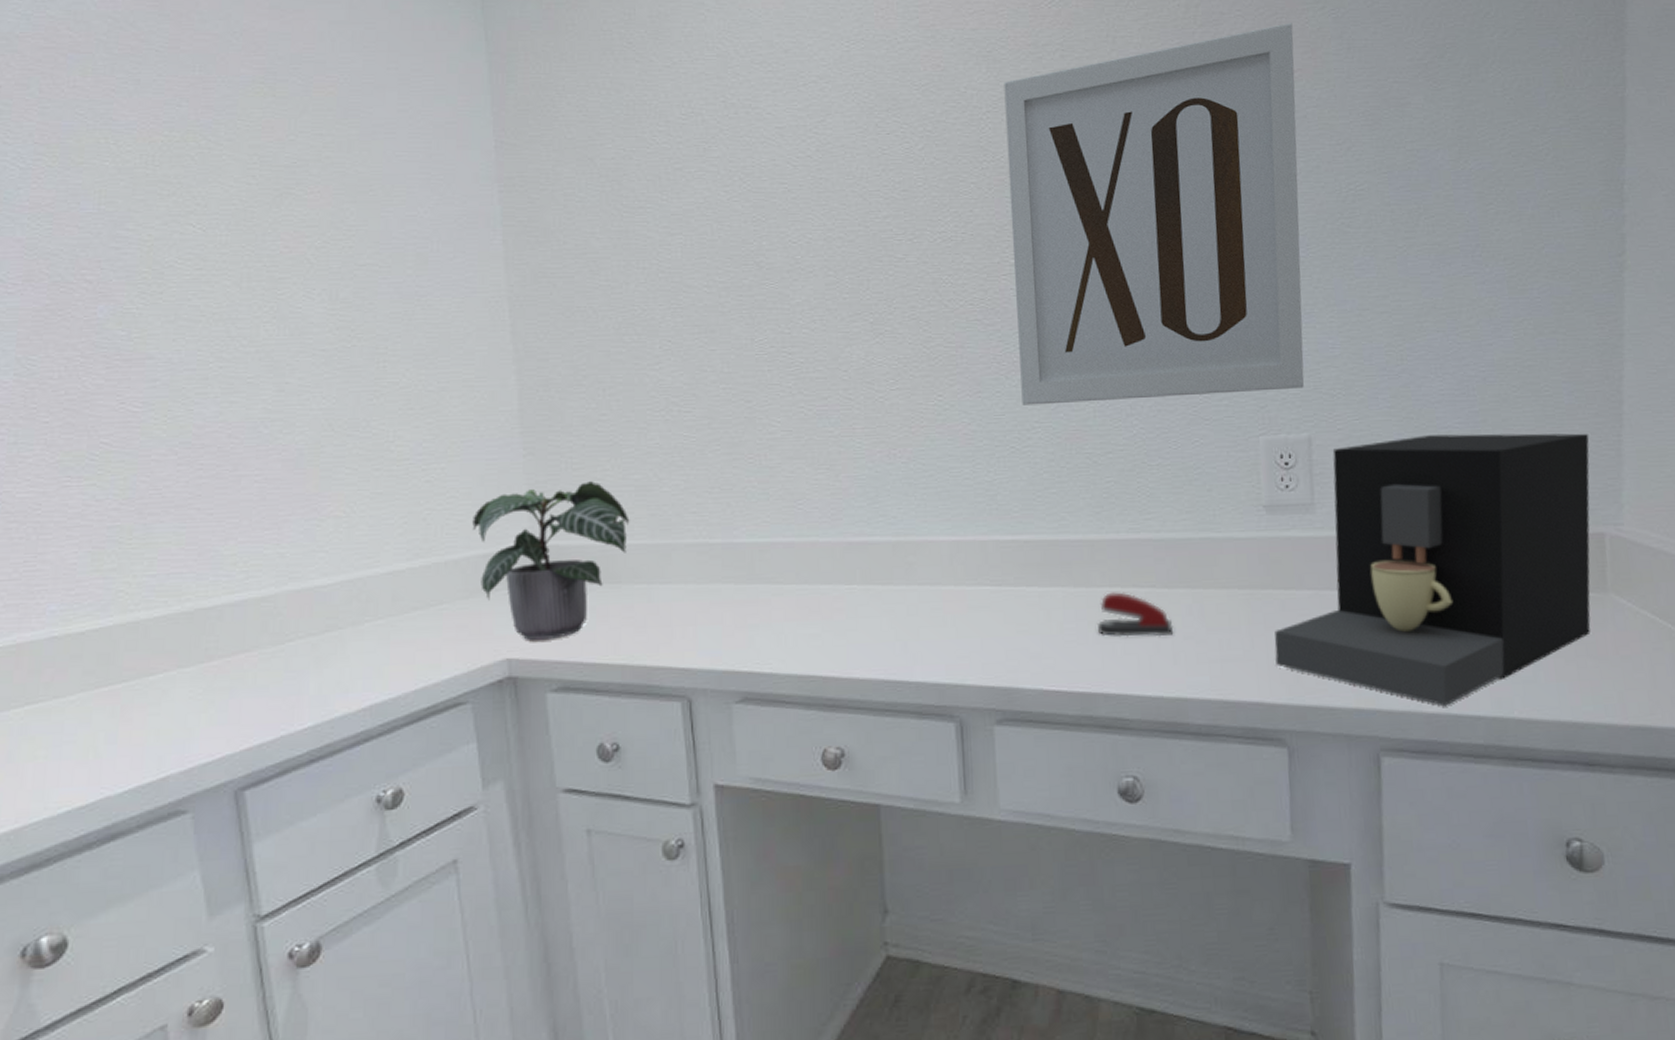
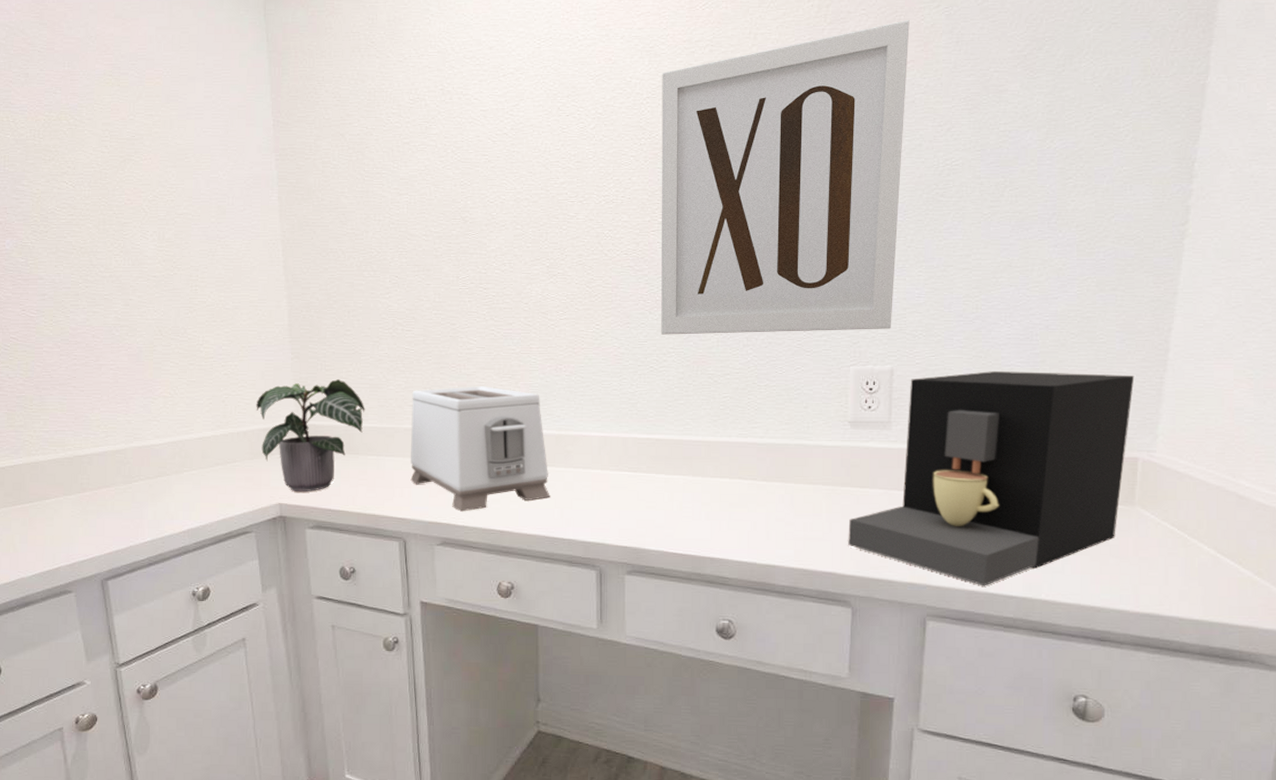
toaster: none [695,482,889,654] -> present [410,386,550,512]
stapler: present [1096,592,1173,638] -> none [708,482,768,518]

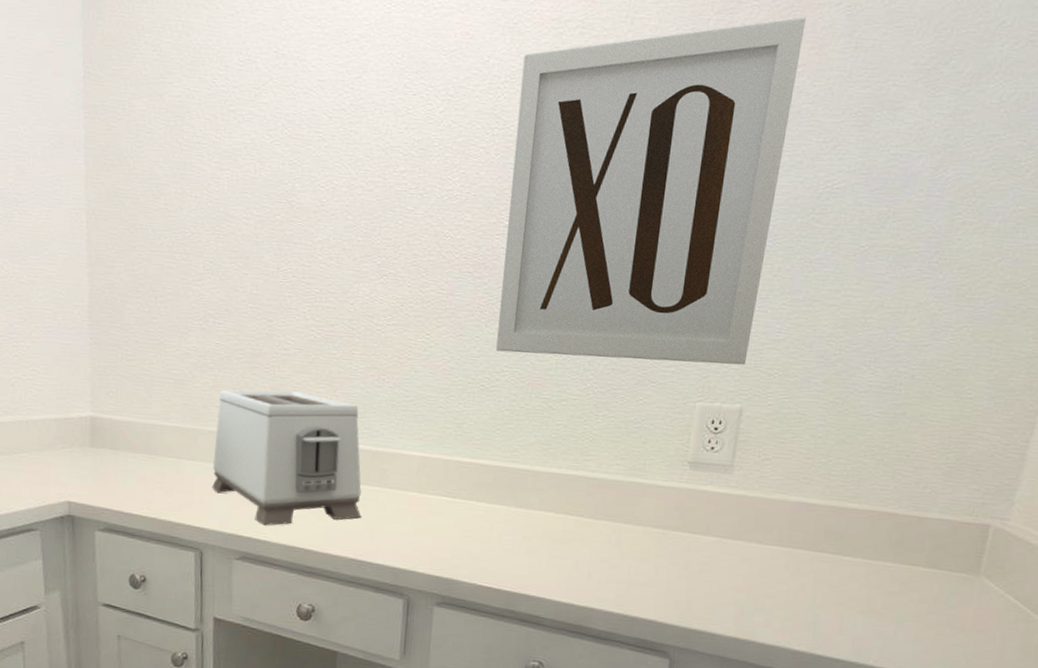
potted plant: present [256,379,365,492] -> none [48,371,168,491]
coffee maker: present [848,371,1135,586] -> none [673,419,999,647]

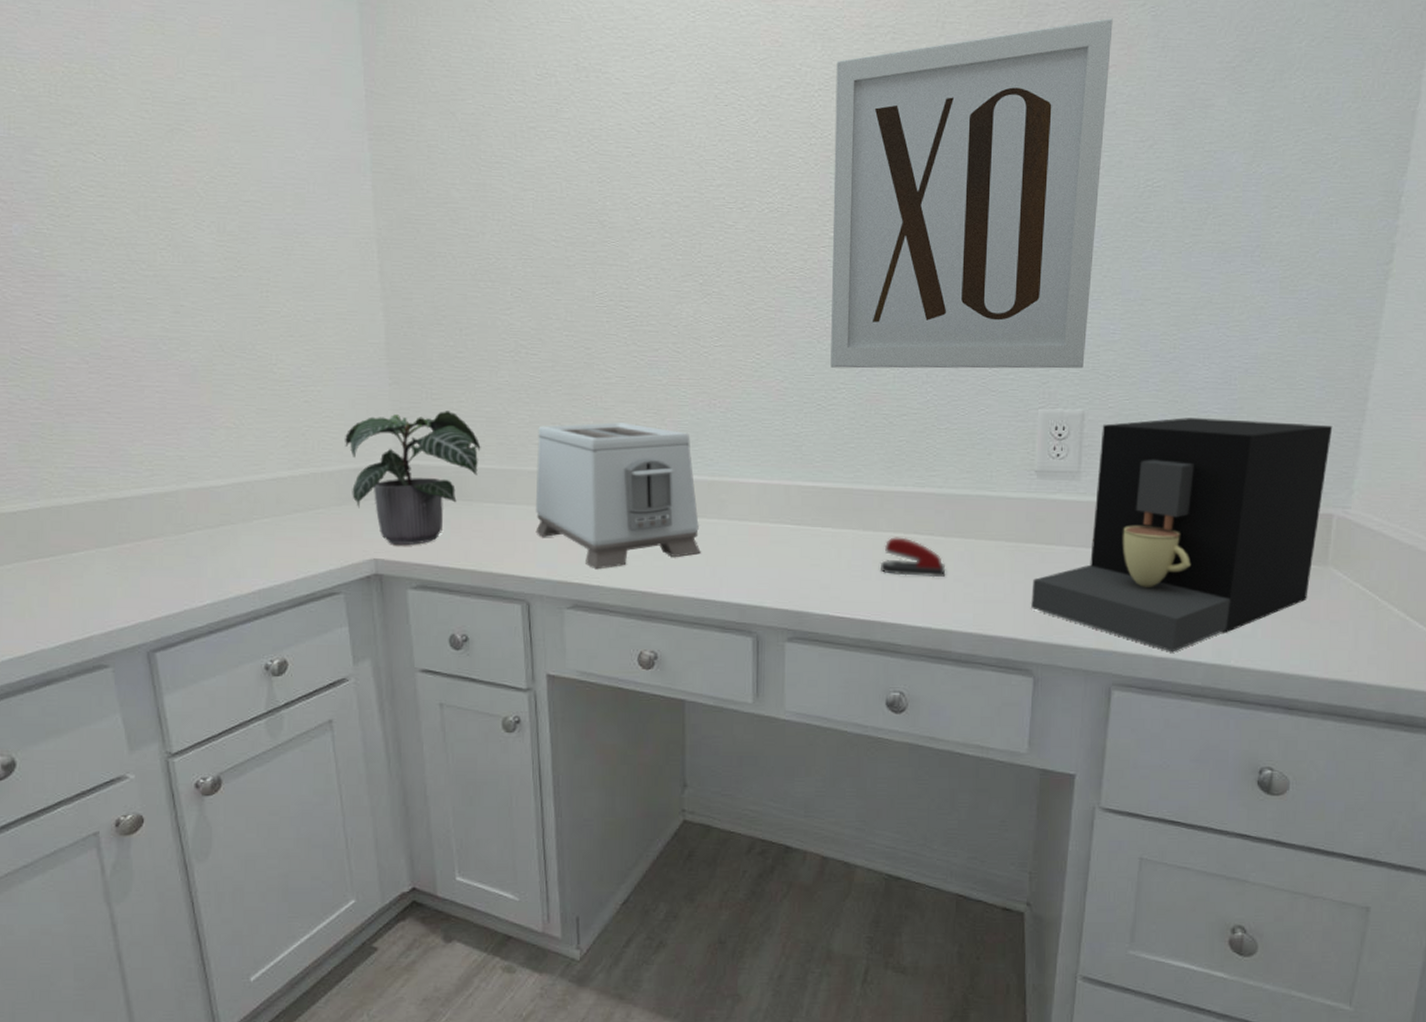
potted plant: none [48,371,168,491] -> present [345,411,481,546]
stapler: none [529,515,593,557] -> present [880,537,946,578]
coffee maker: none [673,419,999,647] -> present [1031,418,1333,653]

